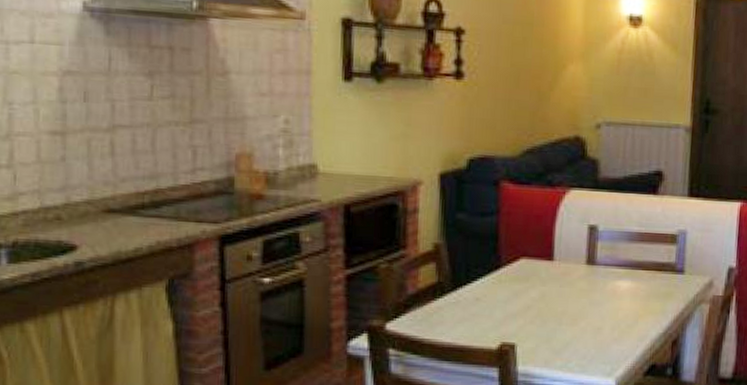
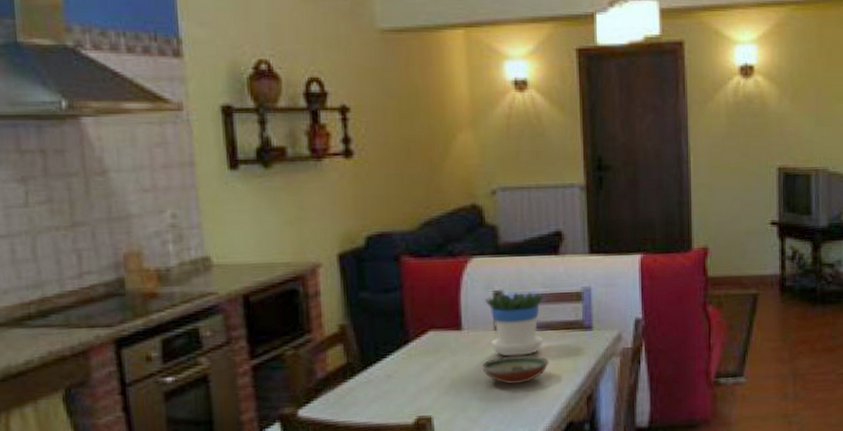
decorative bowl: none [569,292,637,321] -> present [481,355,549,384]
flowerpot: none [579,228,638,293] -> present [485,292,543,357]

